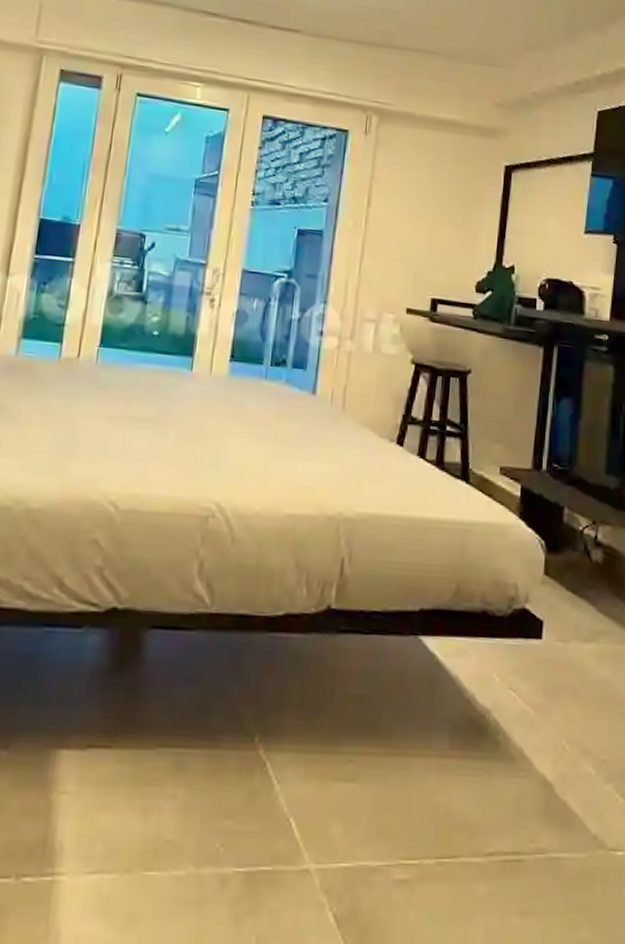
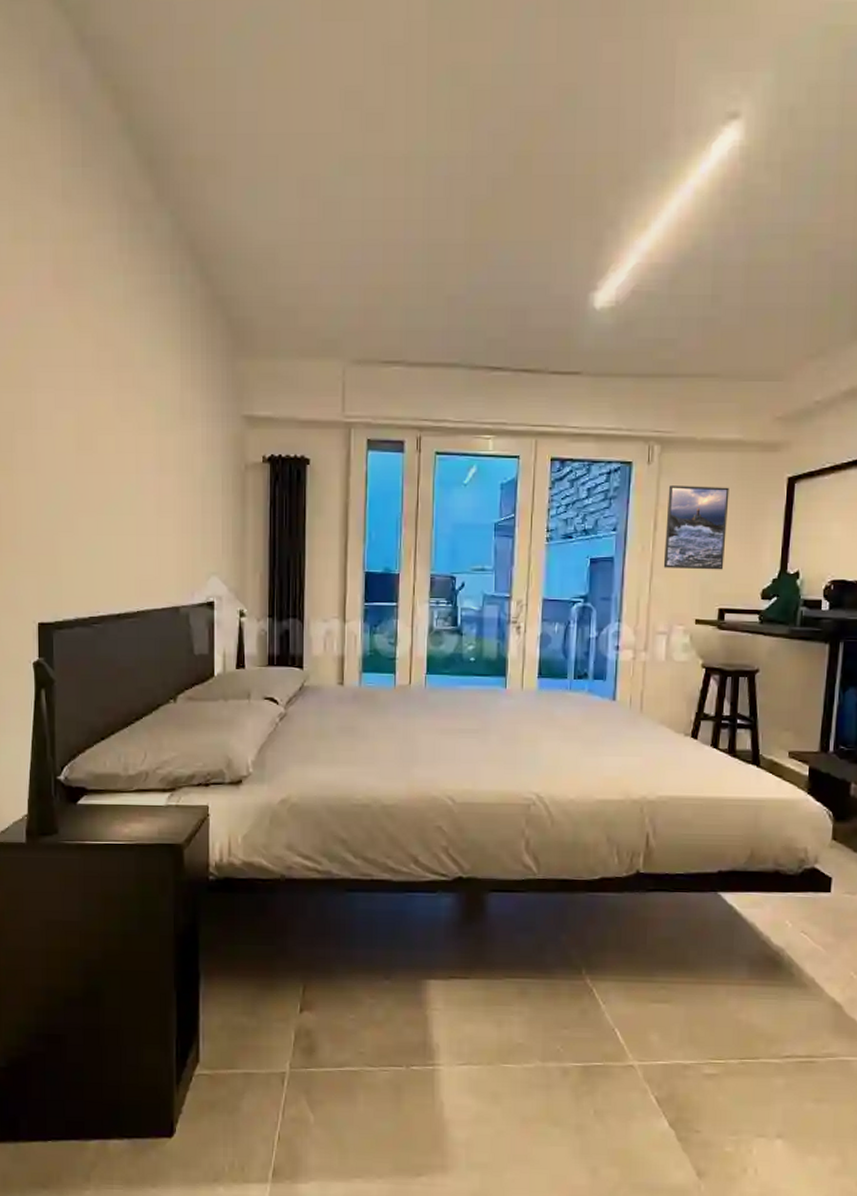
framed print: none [375,160,447,257] -> present [663,485,729,570]

